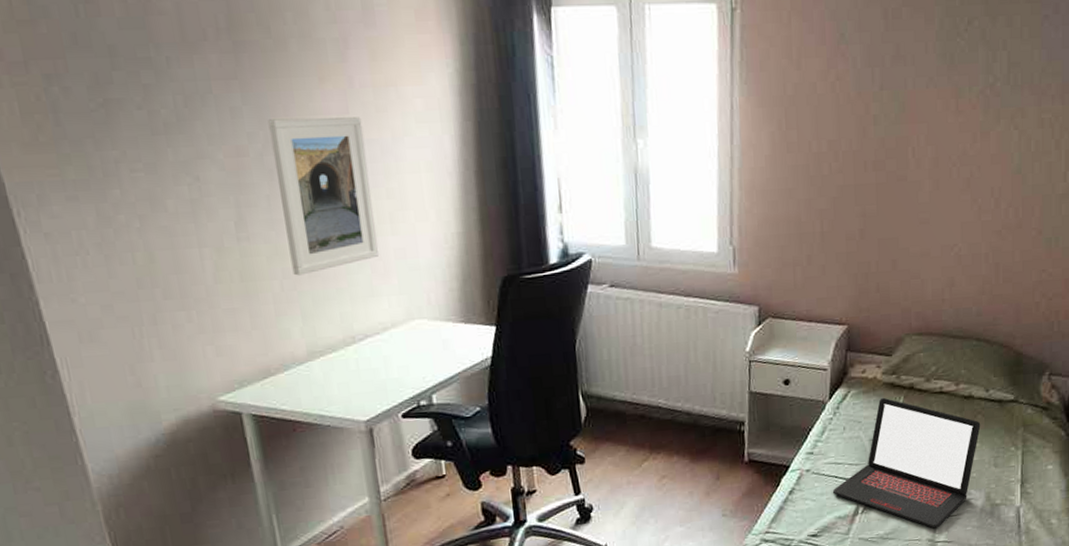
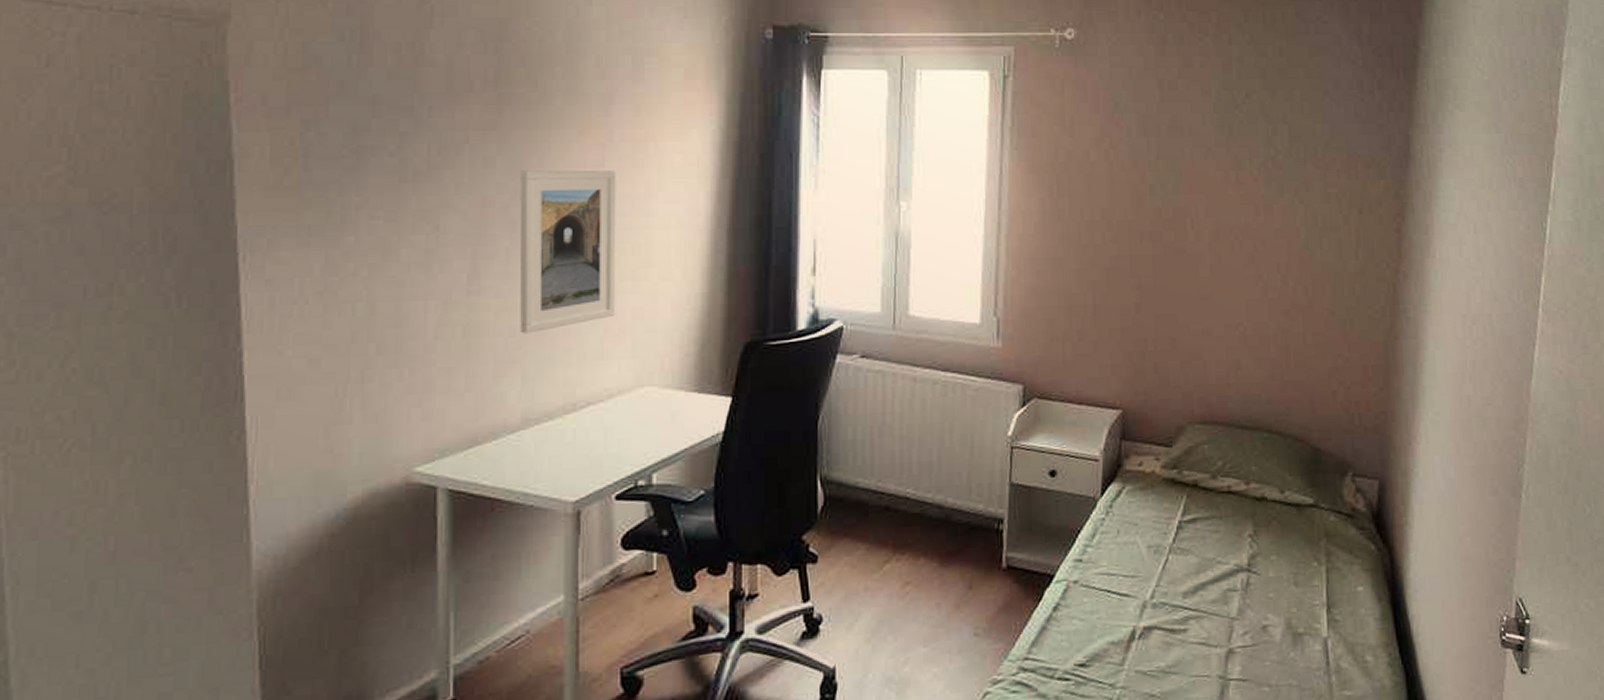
laptop: present [832,397,981,529] -> none [1104,495,1277,662]

